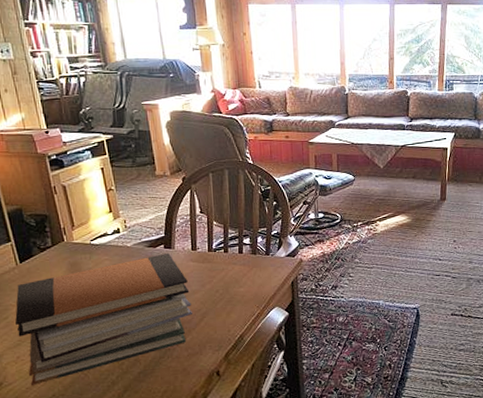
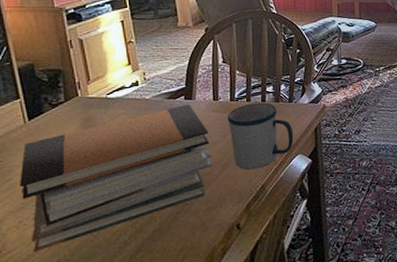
mug: none [205,254,271,320] -> present [227,102,294,170]

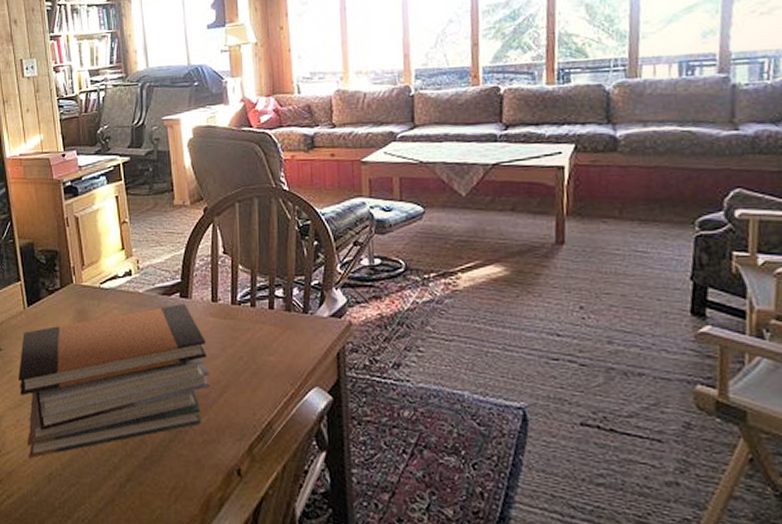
mug: present [227,102,294,170] -> none [227,310,309,399]

